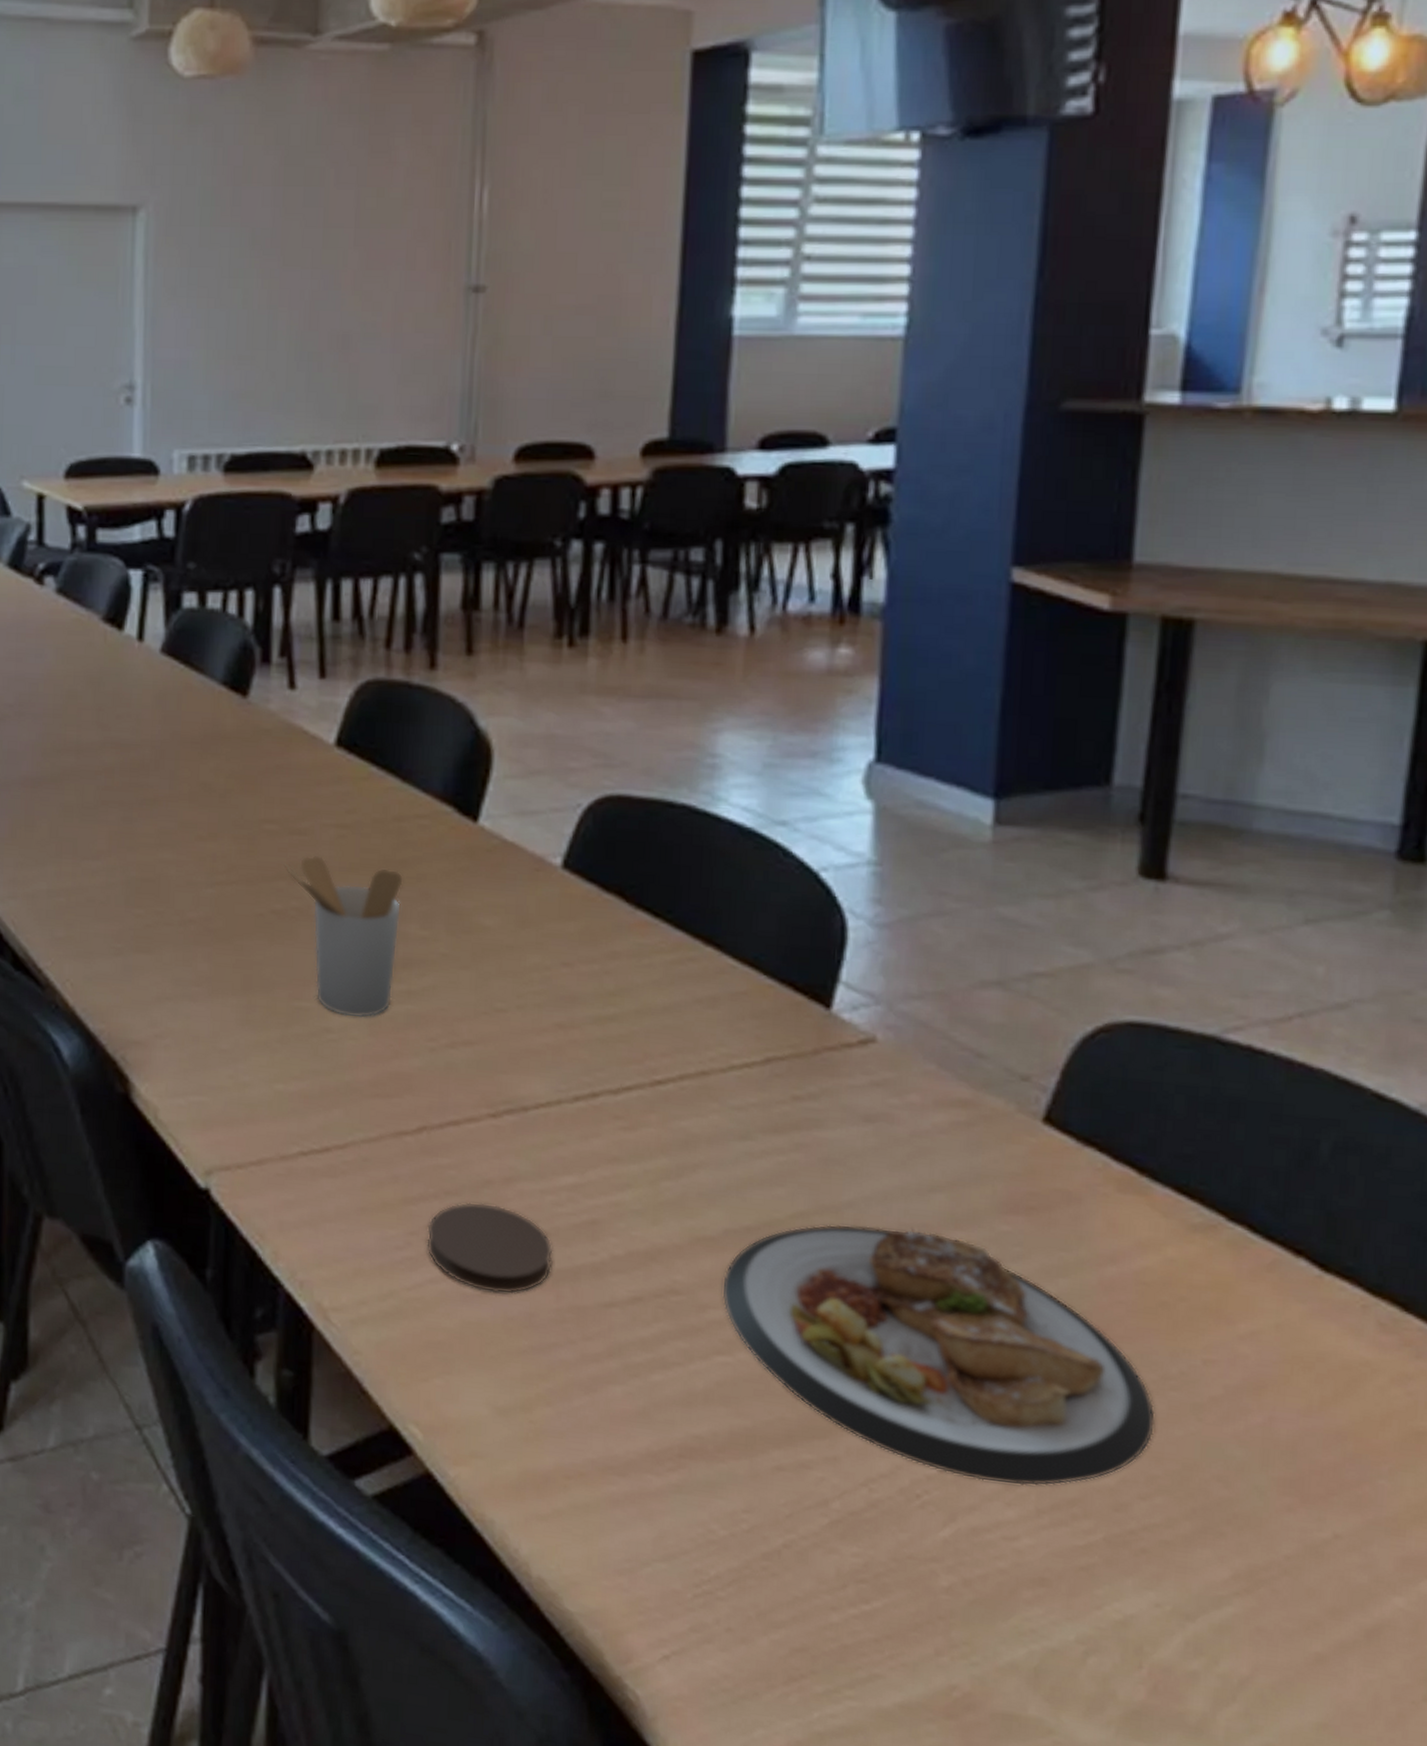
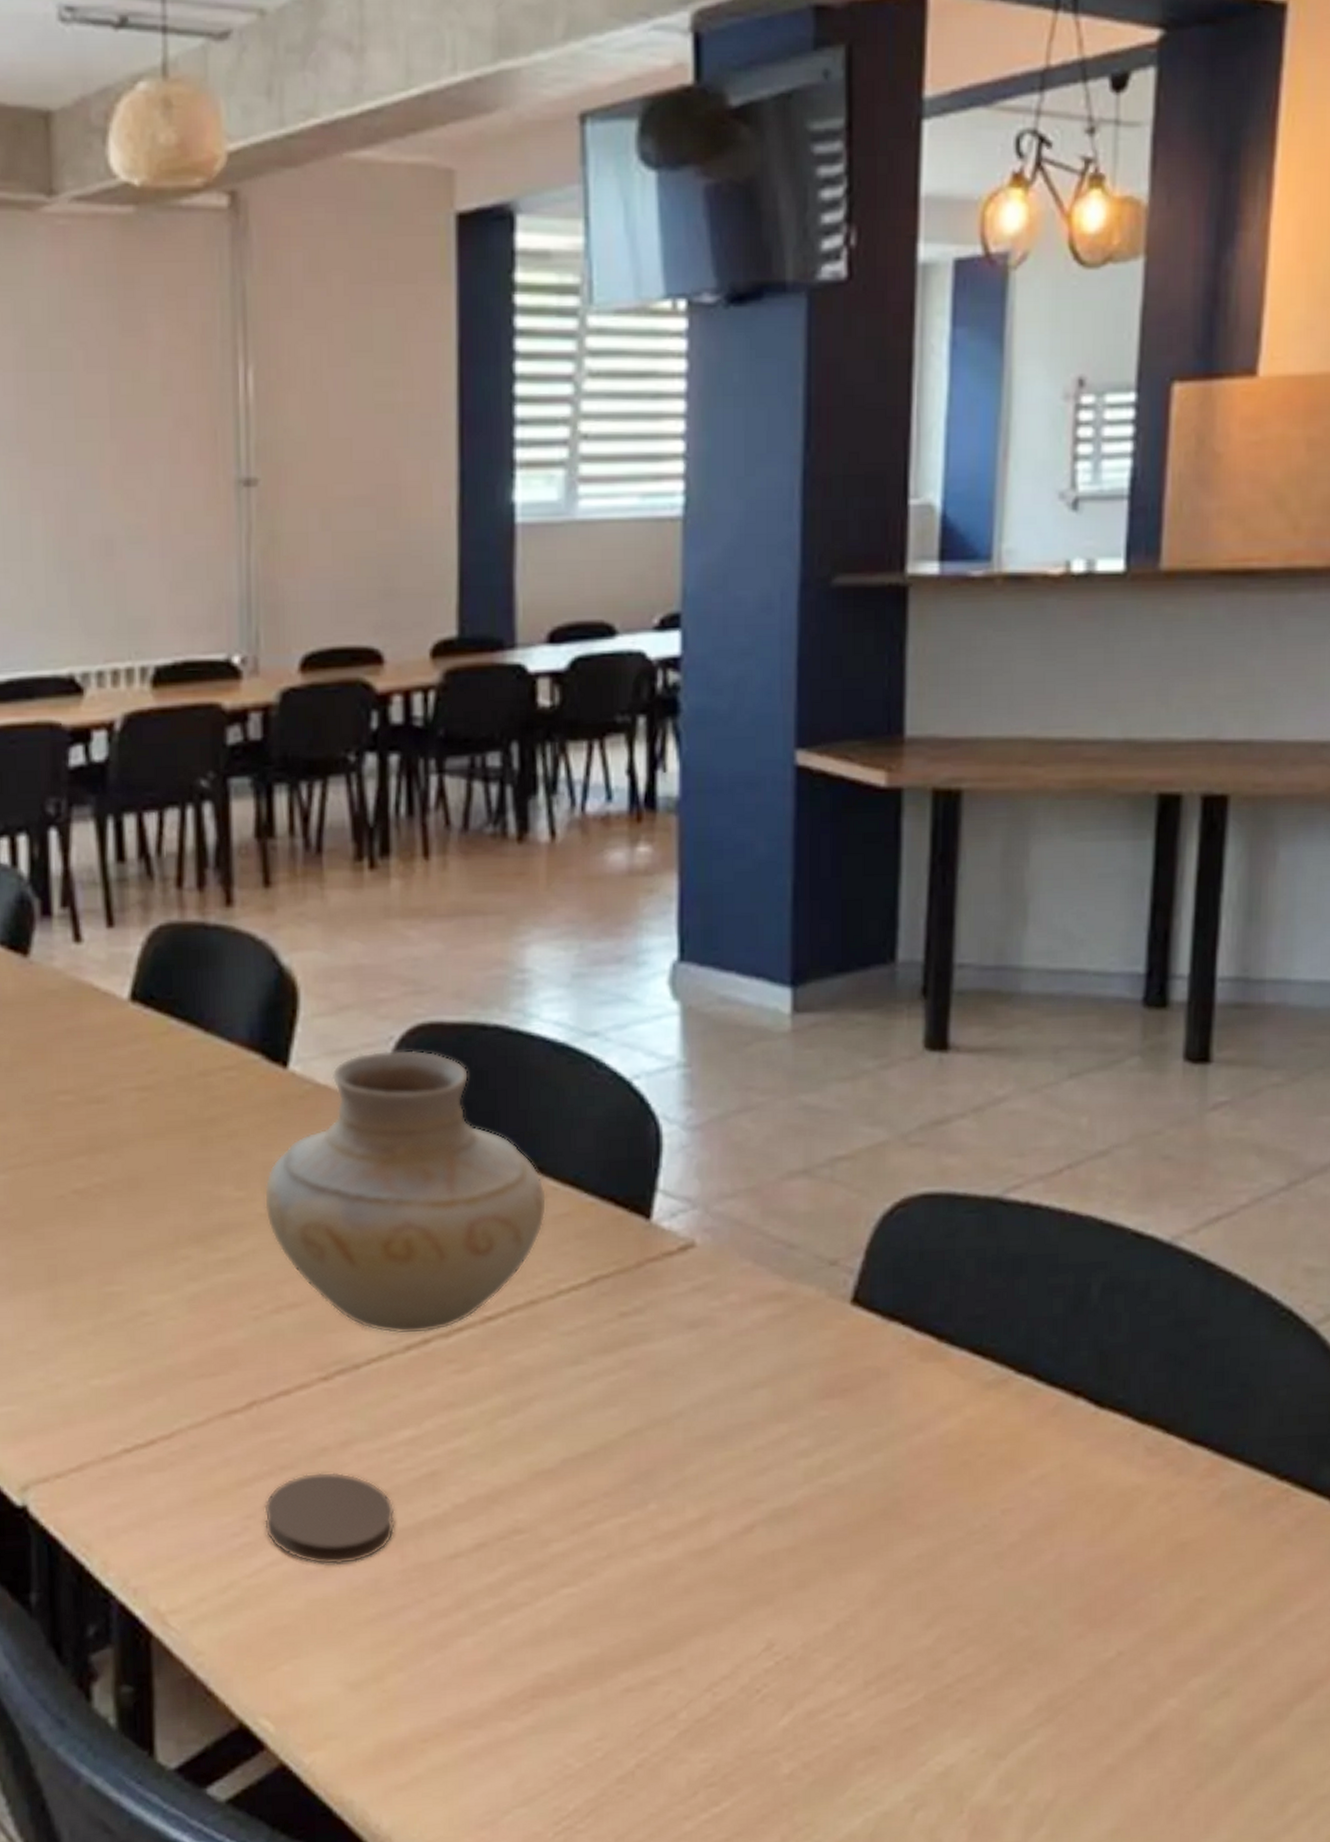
utensil holder: present [285,855,403,1018] -> none [84,1123,214,1296]
vase: none [446,816,725,1087] -> present [264,1049,547,1335]
plate: present [721,1224,1156,1487] -> none [562,1428,964,1665]

